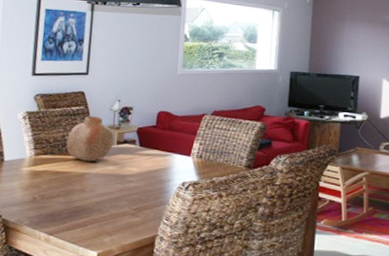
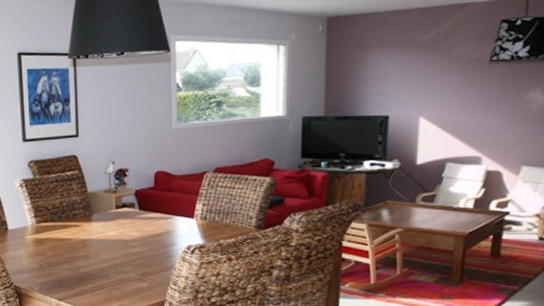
vase: present [66,116,115,162] -> none [65,180,112,228]

